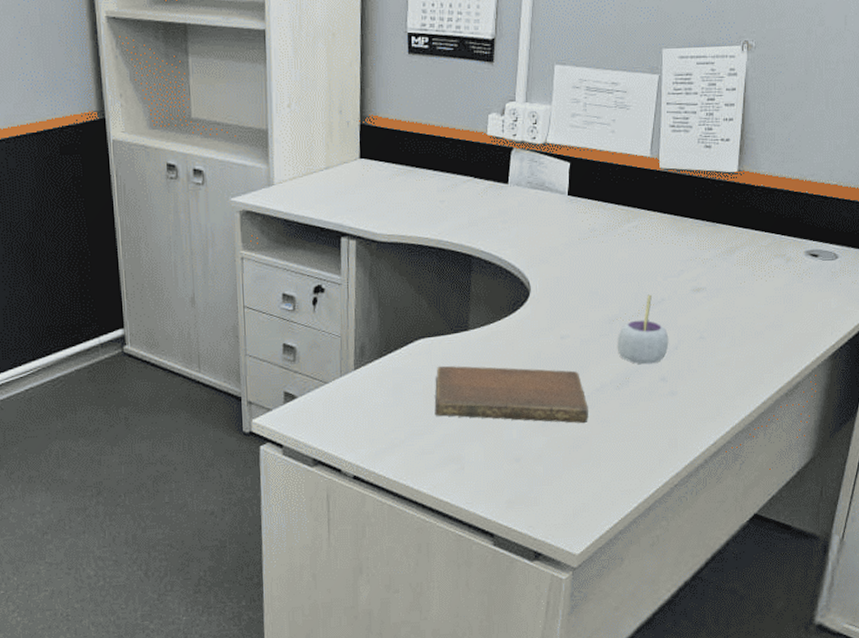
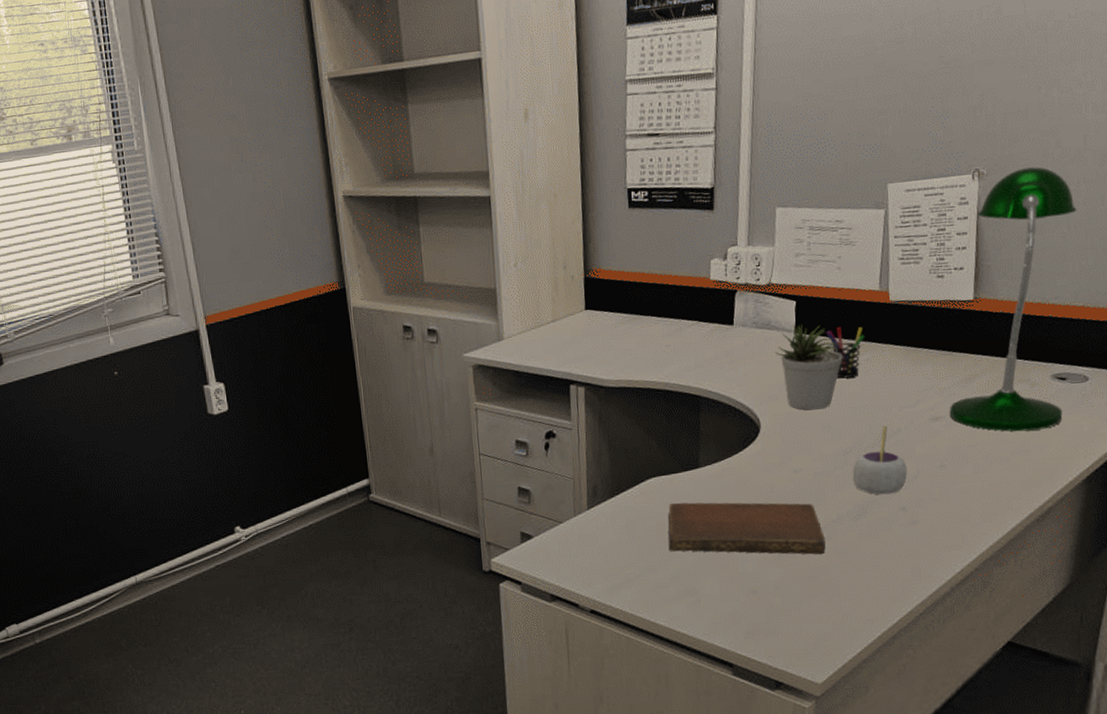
potted plant: none [548,185,613,276] -> present [775,323,843,410]
pen holder: none [598,192,635,245] -> present [826,326,865,379]
desk lamp: none [710,43,835,306] -> present [949,167,1077,432]

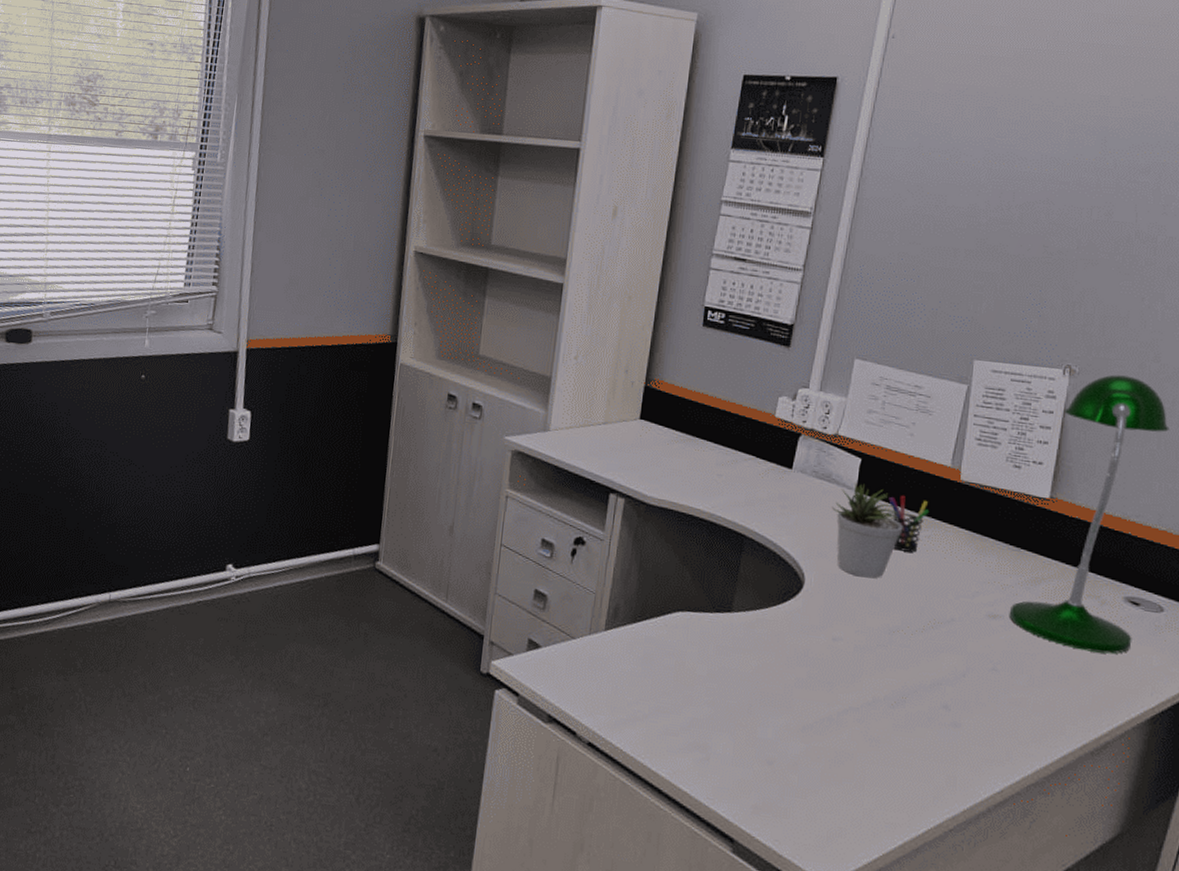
notebook: present [668,502,826,555] -> none [684,643,856,738]
mug: present [852,425,908,495] -> none [895,611,956,688]

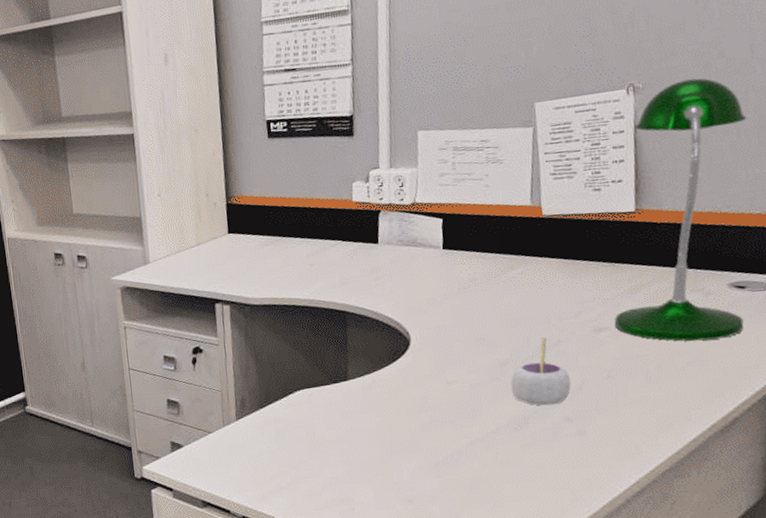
potted plant: present [832,481,903,578] -> none [423,240,495,324]
pen holder: present [888,496,930,552] -> none [476,241,518,292]
mug: none [895,611,956,688] -> present [510,337,571,406]

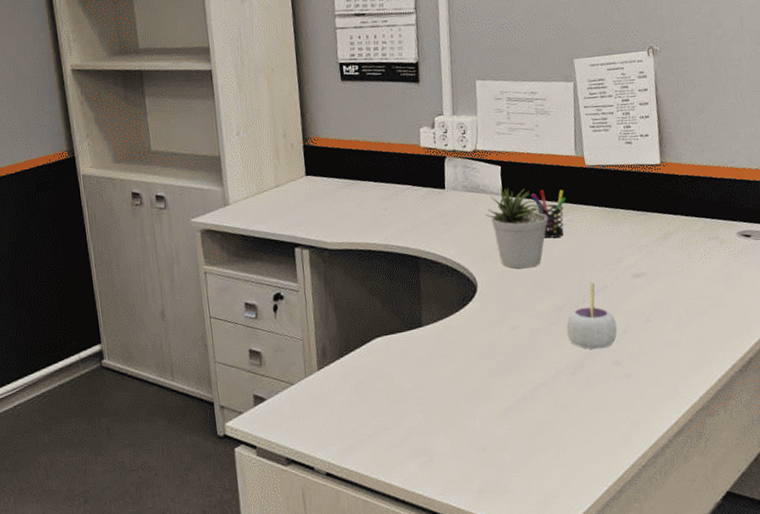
potted plant: none [423,240,495,324] -> present [486,187,549,269]
pen holder: none [476,241,518,292] -> present [530,189,567,238]
desk lamp: present [614,78,747,341] -> none [649,44,752,286]

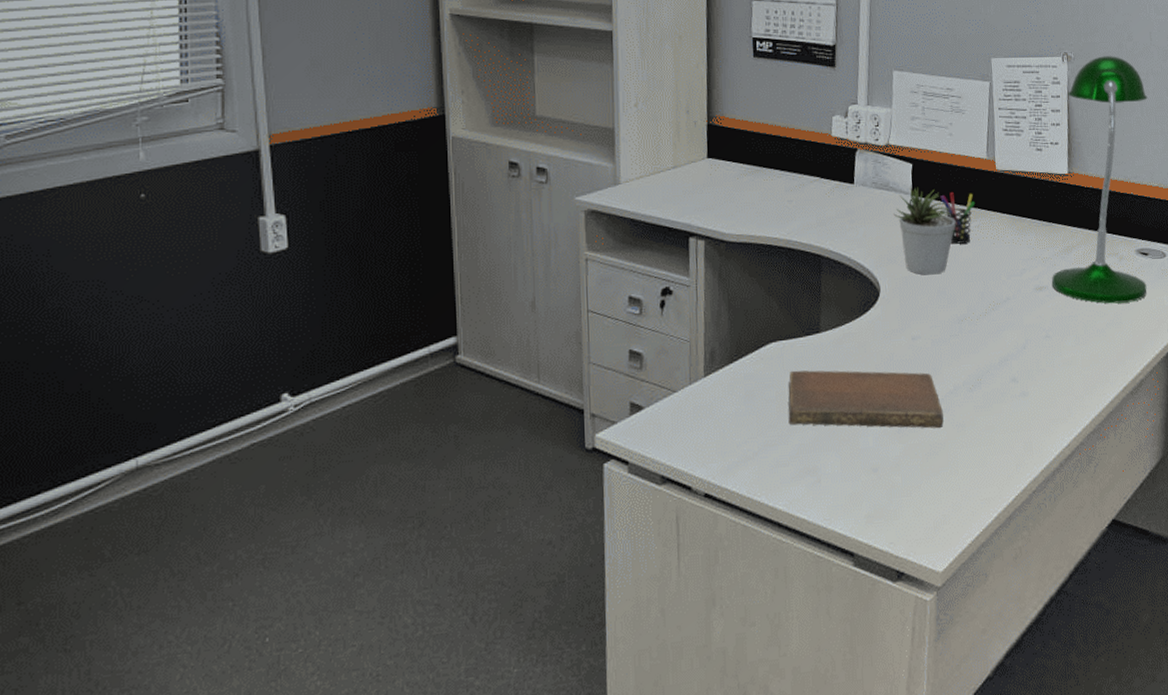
notebook: none [396,359,548,411] -> present [788,370,944,429]
mug: present [566,282,618,350] -> none [967,293,1017,365]
desk lamp: none [649,44,752,286] -> present [1051,56,1148,304]

